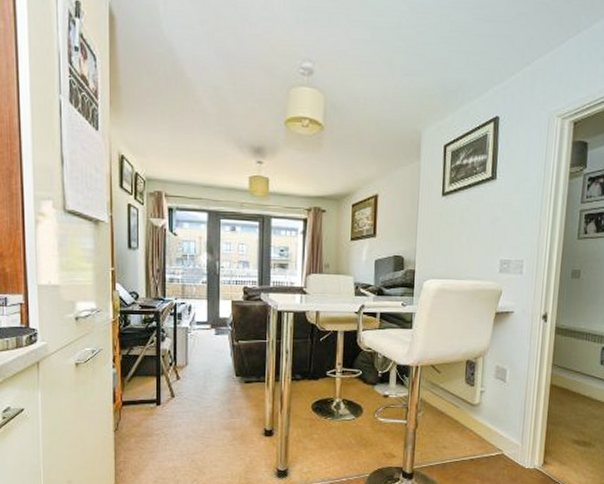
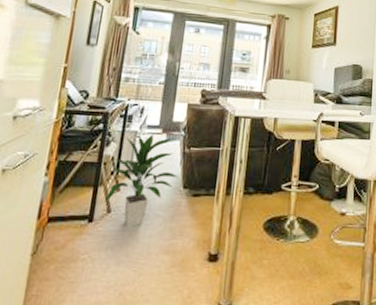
indoor plant: none [168,329,229,409] -> present [105,134,177,227]

